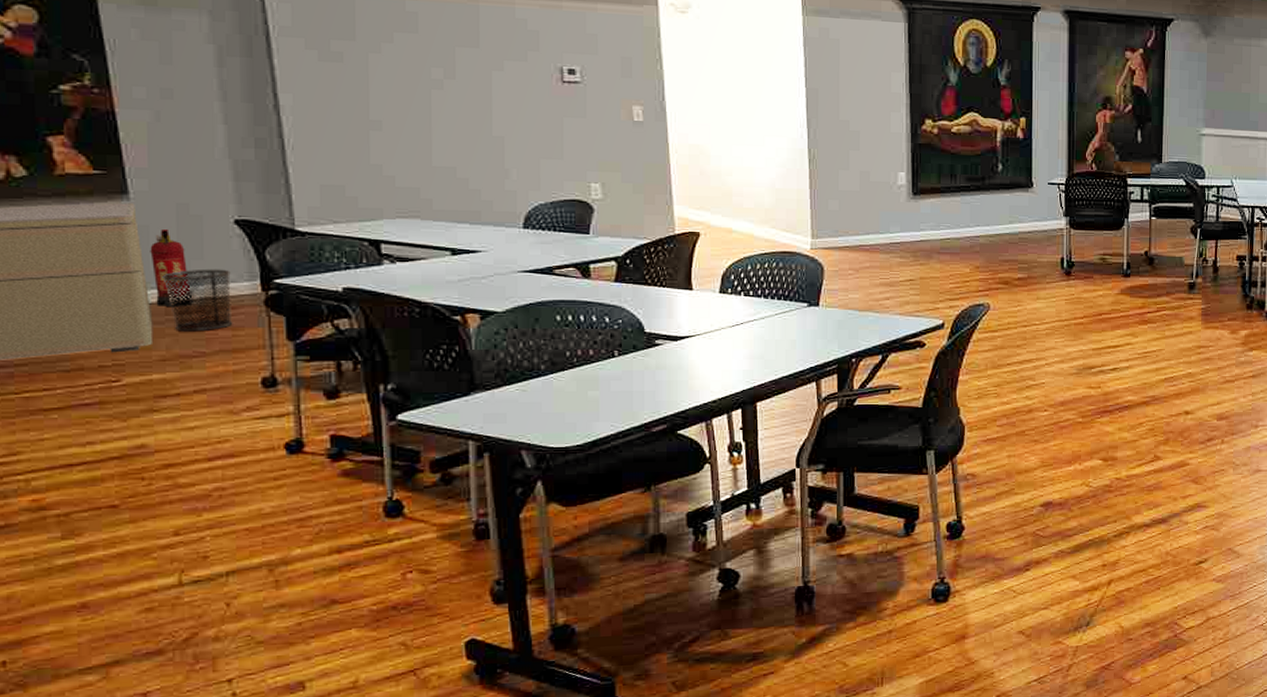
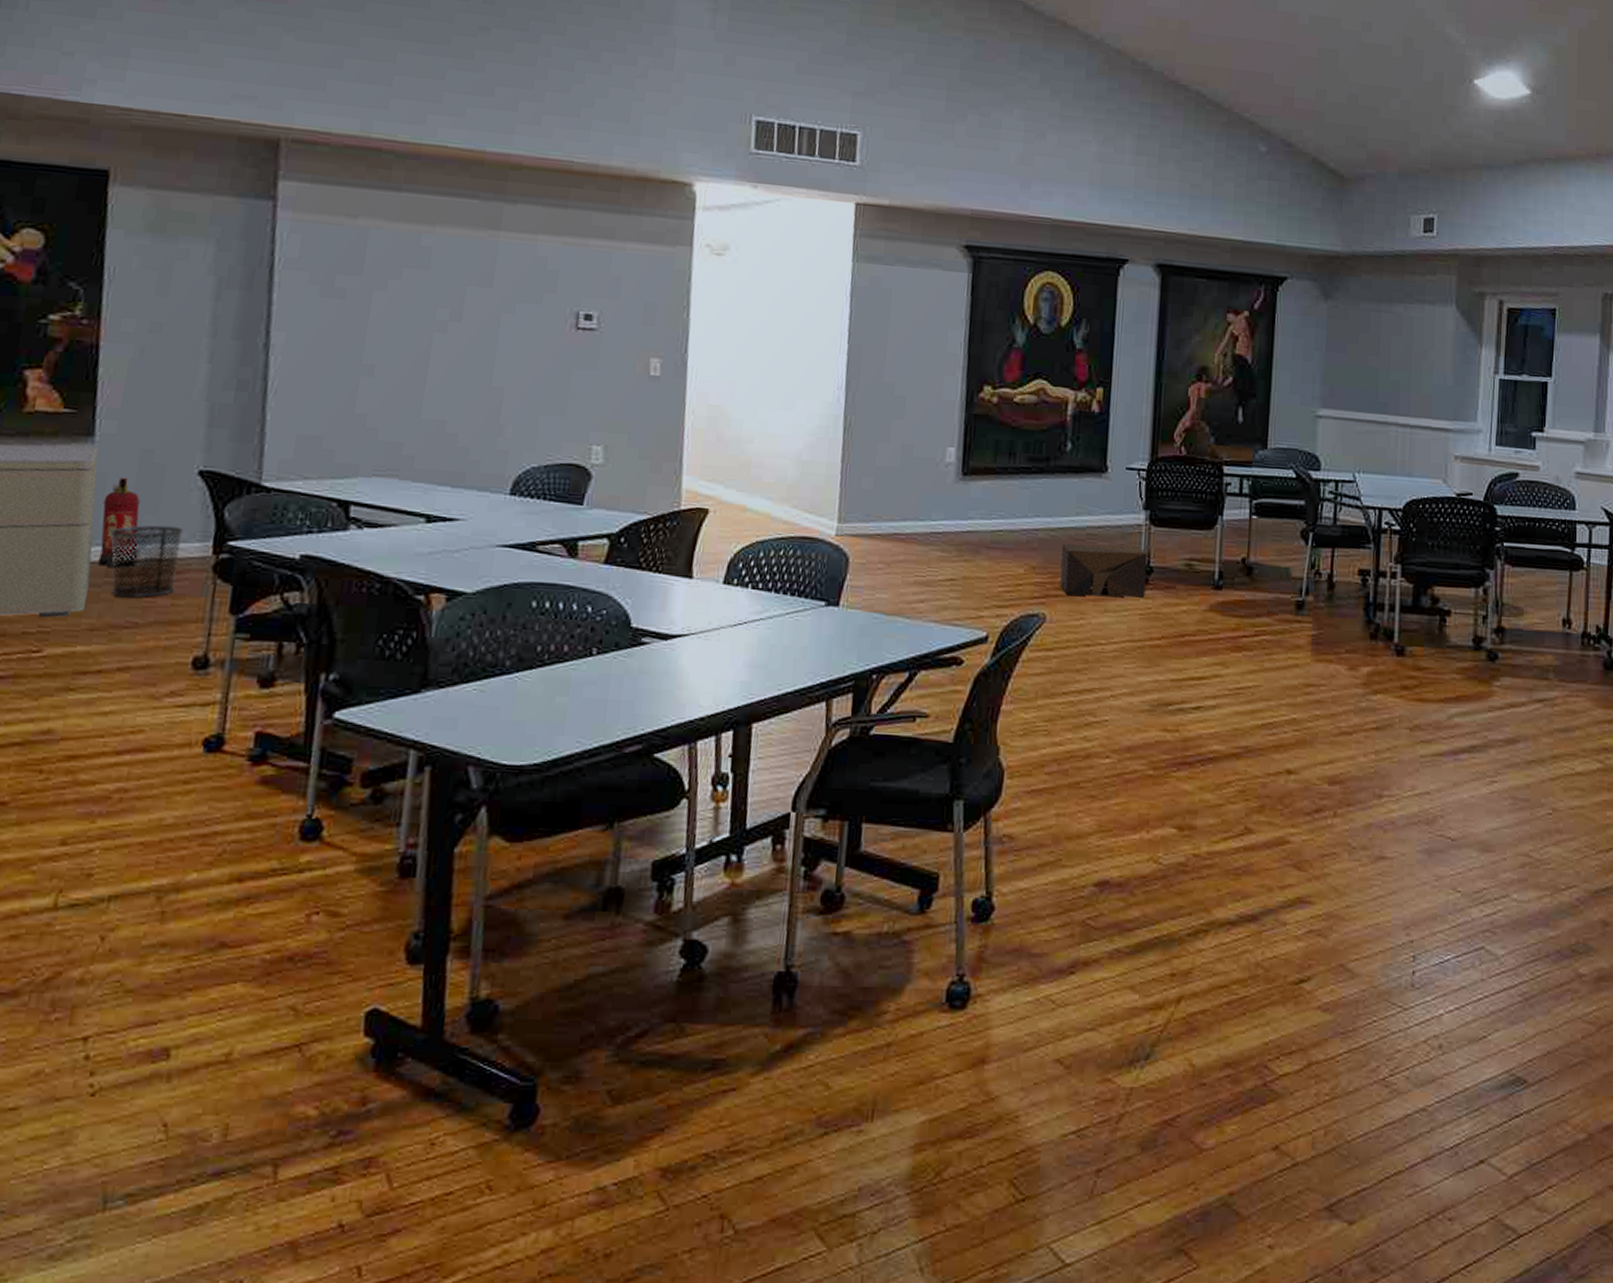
cardboard box: none [999,245,1069,287] -> present [1060,543,1148,598]

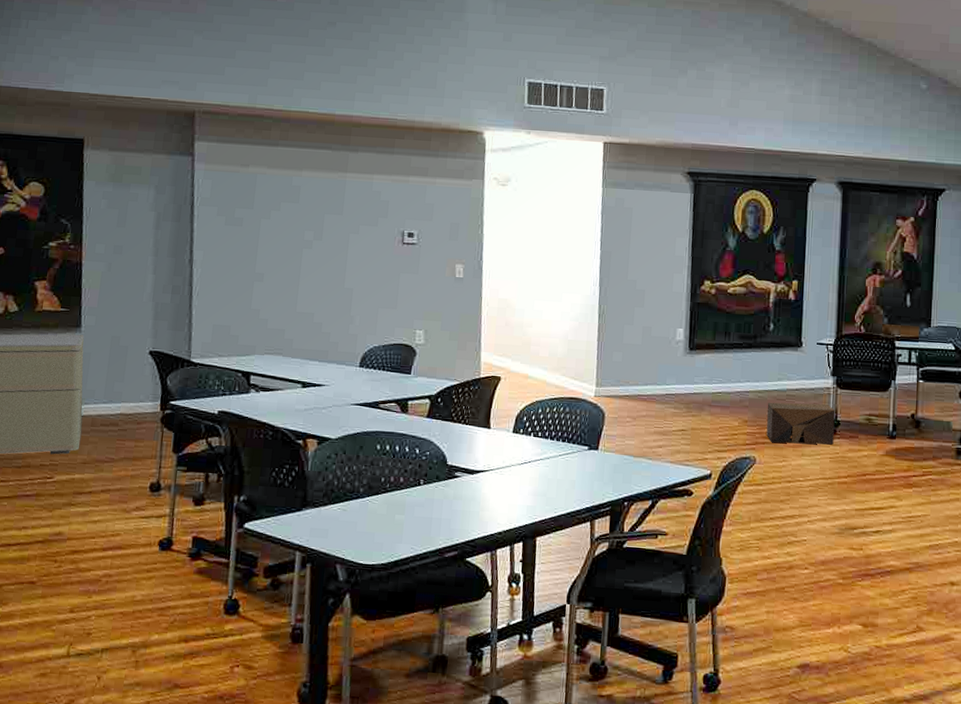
fire extinguisher: present [97,477,141,567] -> none [86,356,113,419]
trash can: present [110,525,183,598] -> none [93,390,141,441]

